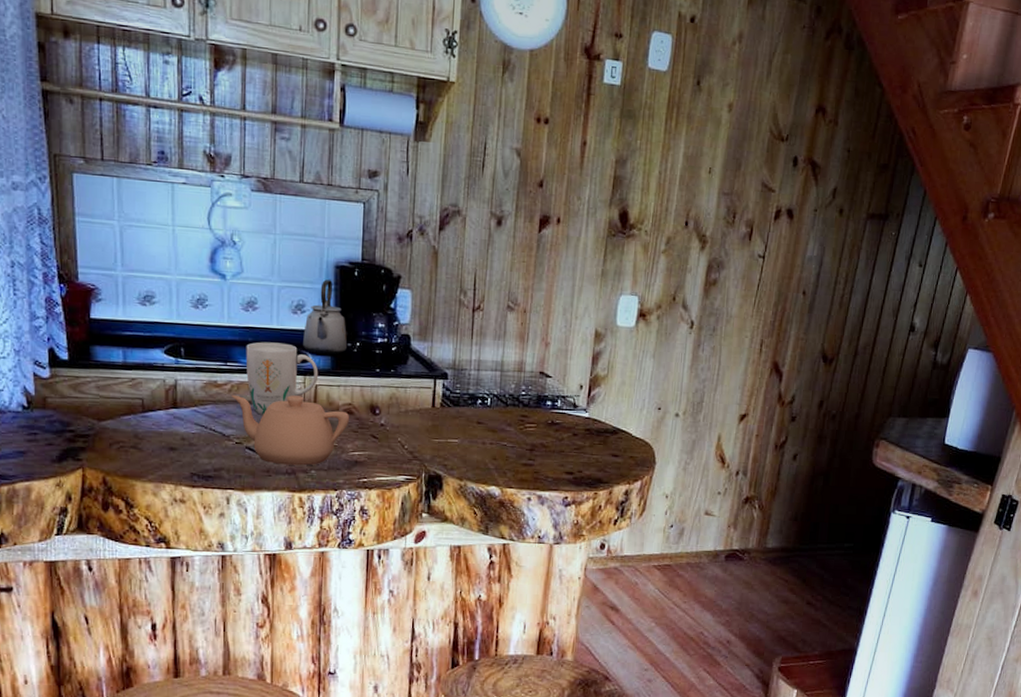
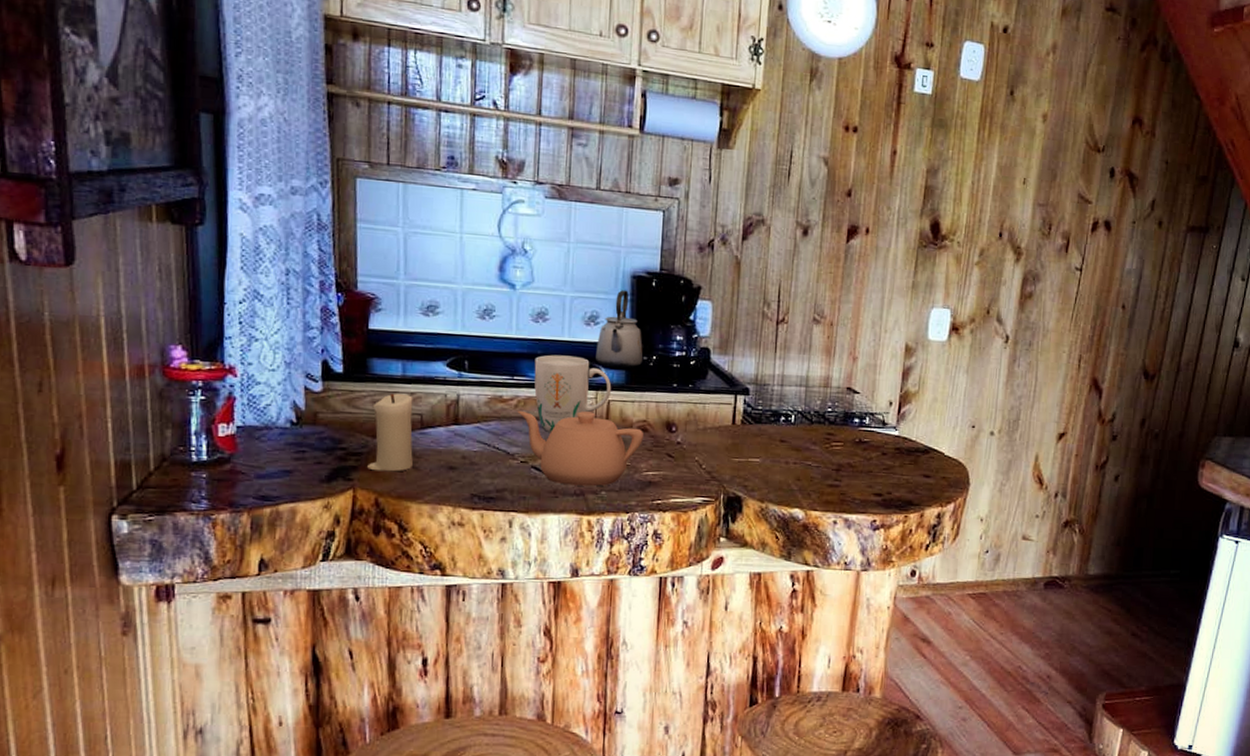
candle: none [95,378,137,453] -> present [367,393,414,472]

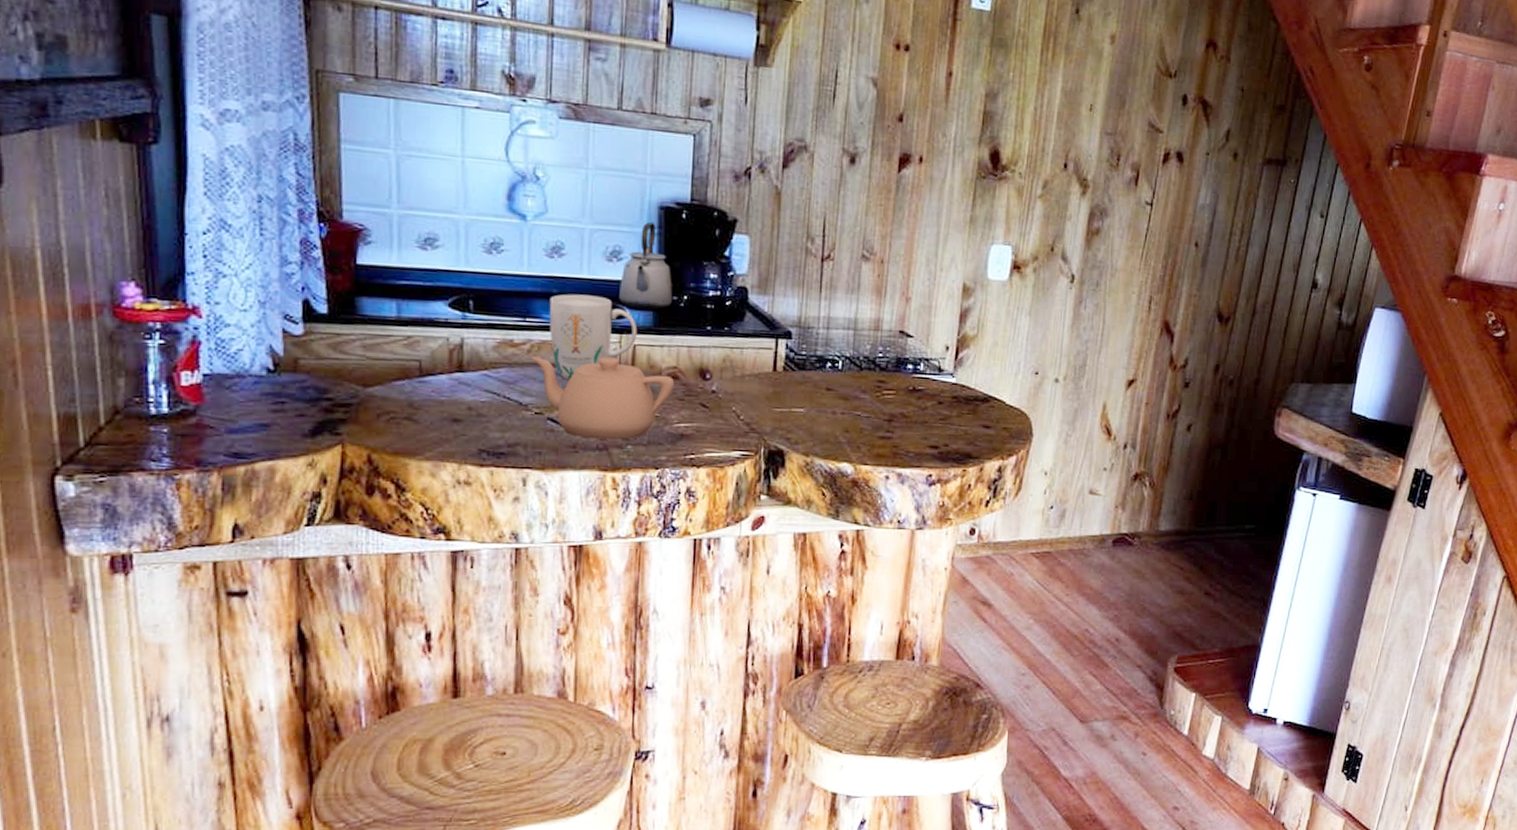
candle: present [367,393,414,472] -> none [358,336,412,425]

